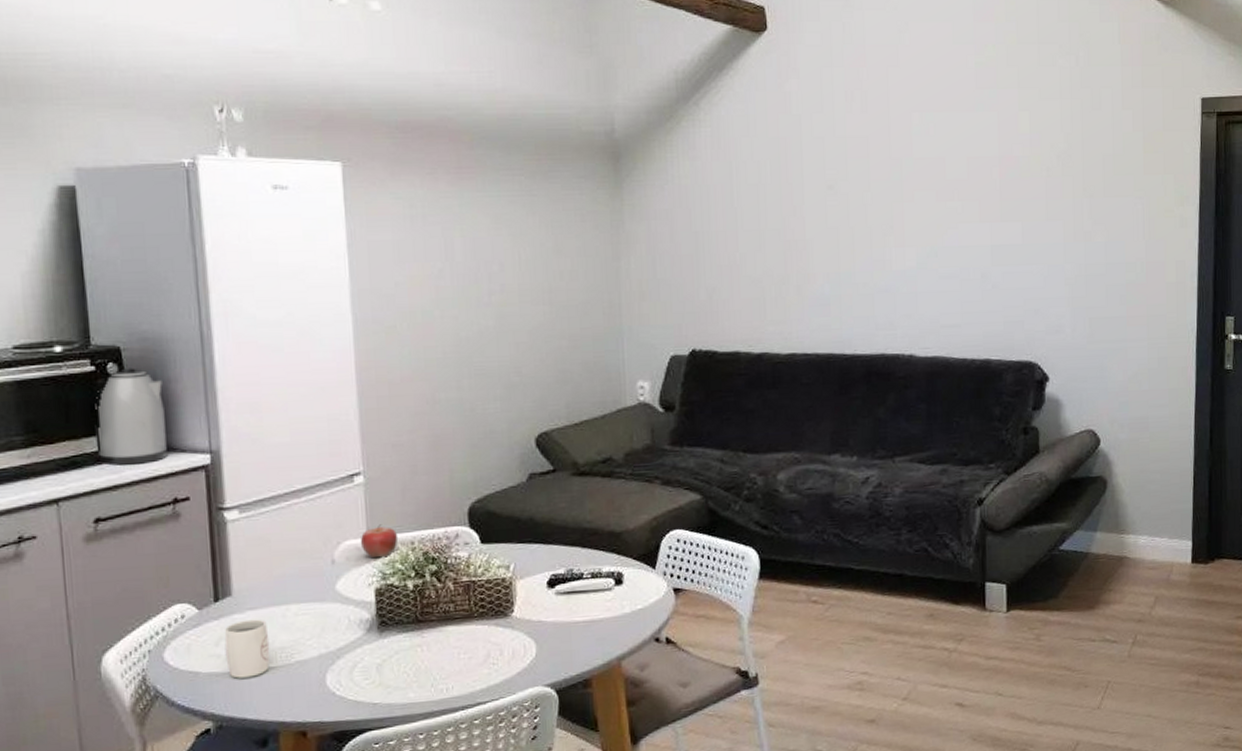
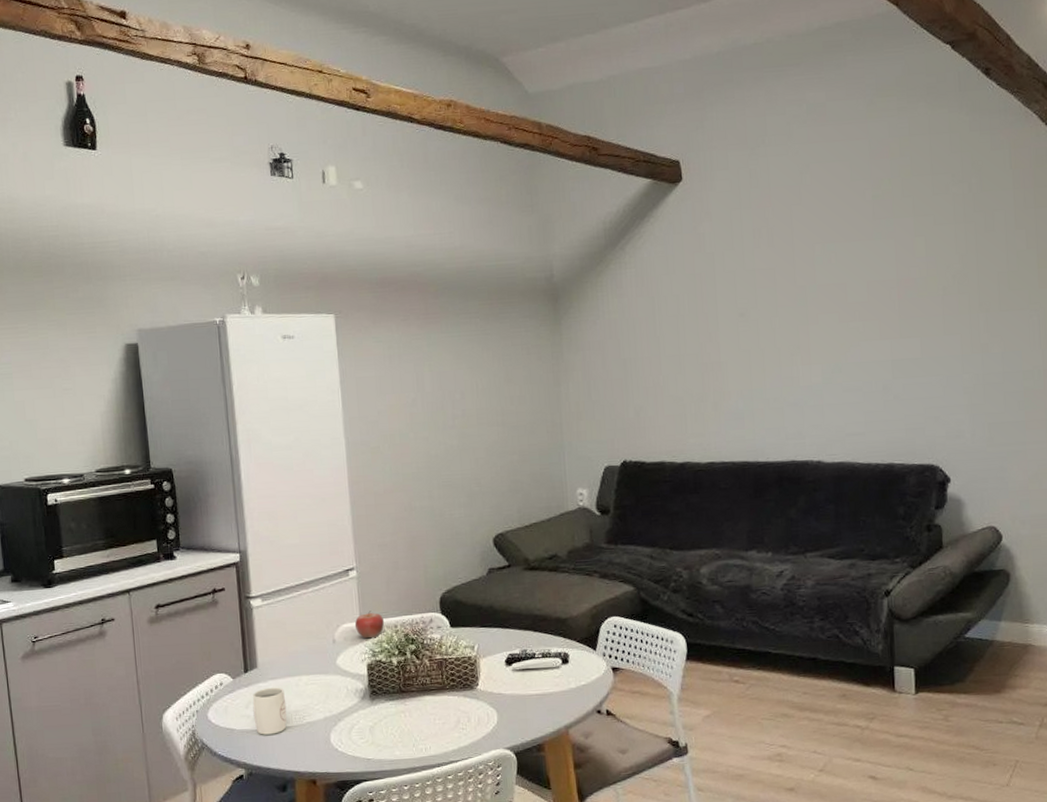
kettle: present [93,368,167,466] -> none [154,485,208,563]

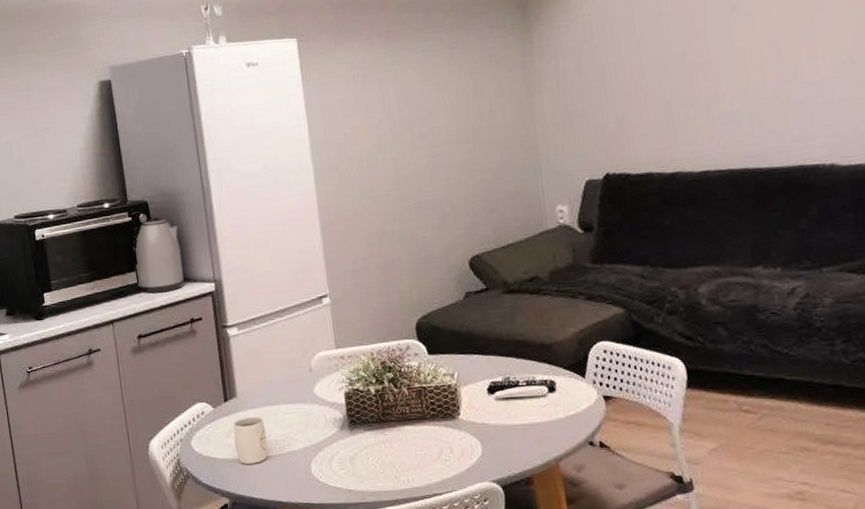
kettle: none [154,485,208,563] -> present [133,217,184,294]
fruit: present [354,611,385,639] -> none [330,338,361,367]

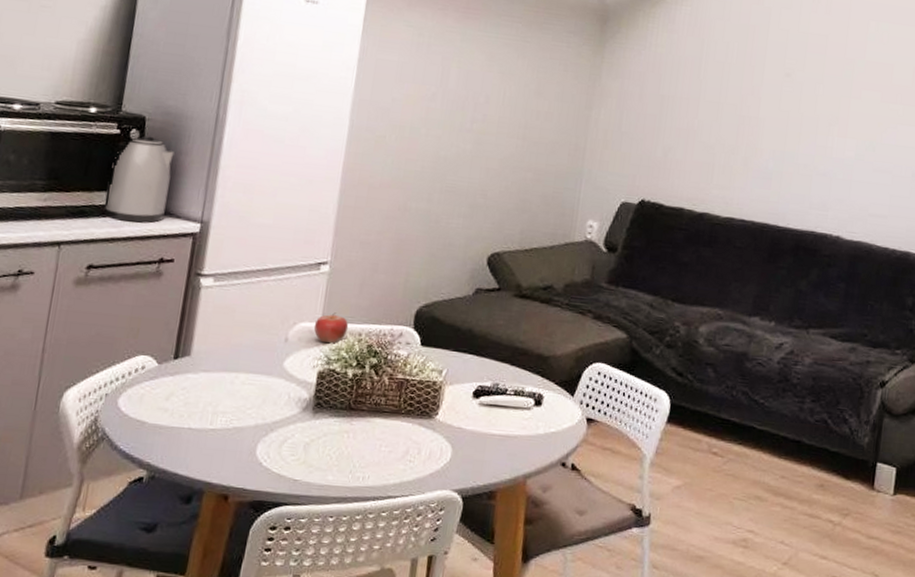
mug: present [233,416,268,464] -> none [171,380,216,435]
fruit: none [330,338,361,367] -> present [313,312,349,344]

